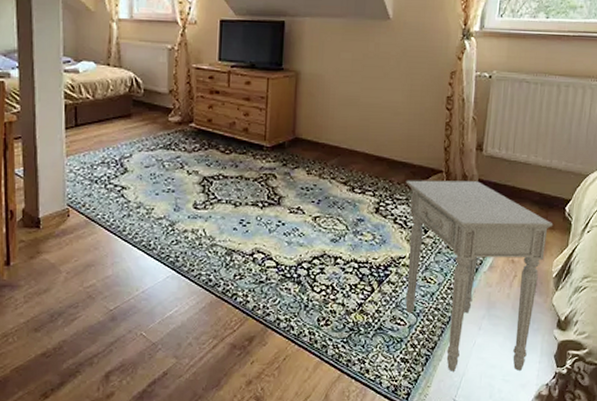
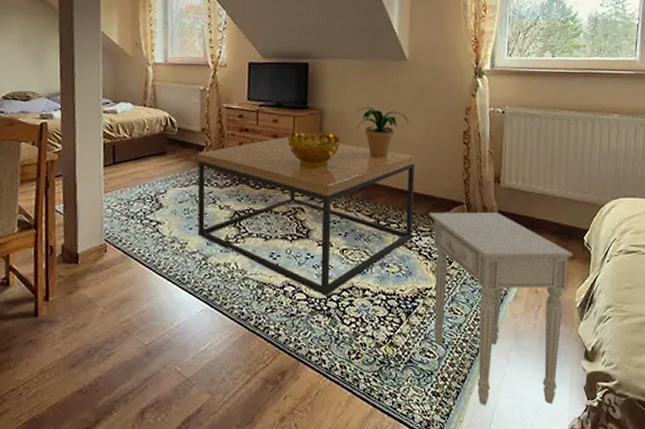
coffee table: none [164,99,394,263] -> present [197,136,415,296]
decorative bowl: none [260,94,316,135] -> present [288,131,340,169]
potted plant: none [334,69,390,123] -> present [356,107,409,157]

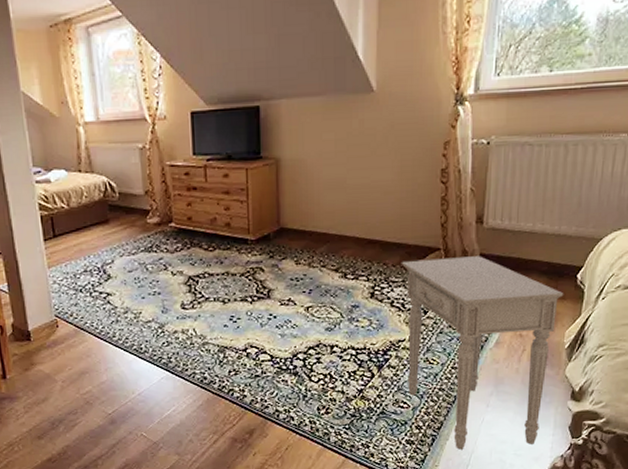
coffee table: present [197,136,415,296] -> none [144,191,385,355]
decorative bowl: present [288,131,340,169] -> none [241,182,299,225]
potted plant: present [356,107,409,157] -> none [317,151,378,207]

